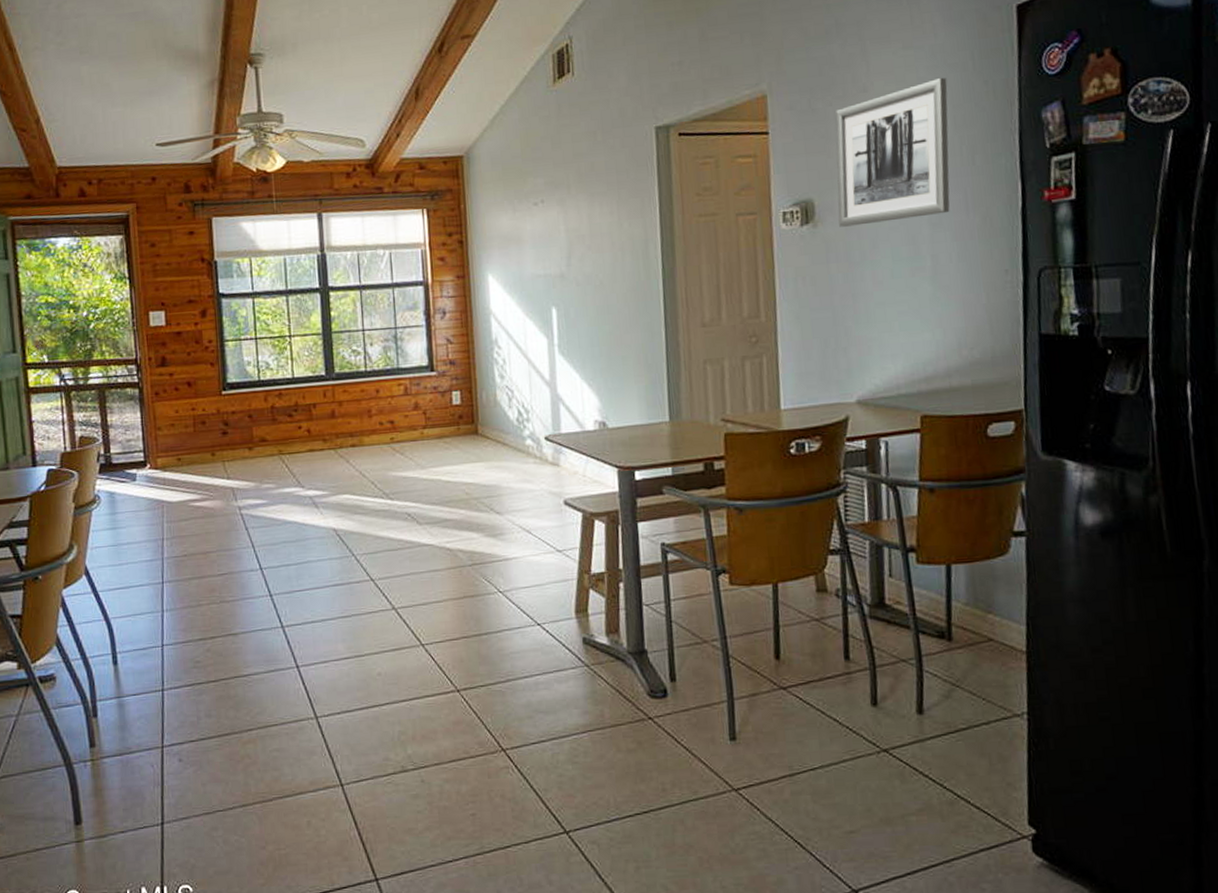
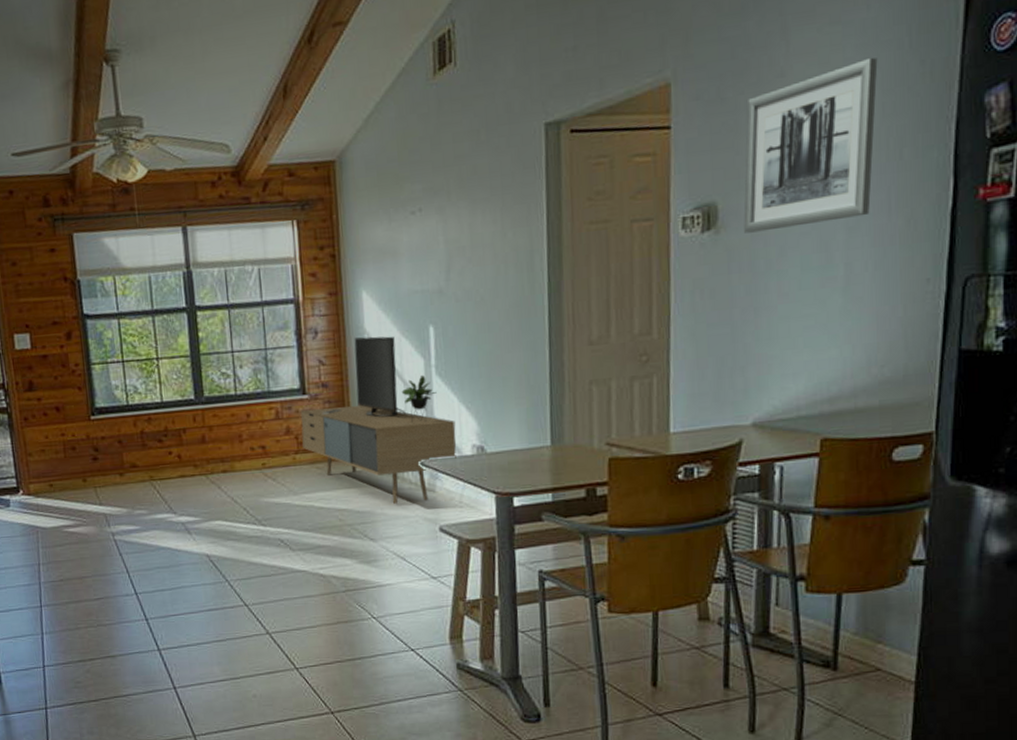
media console: none [428,316,579,478] -> present [300,336,456,504]

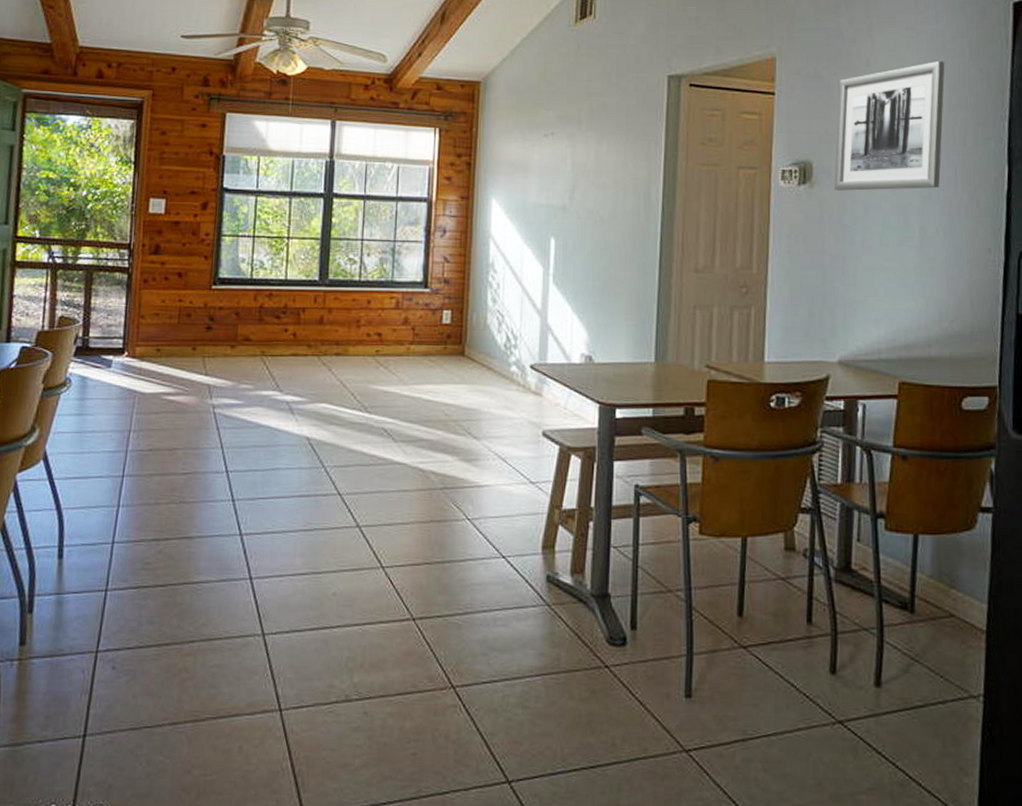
media console: present [300,336,456,504] -> none [418,241,567,405]

